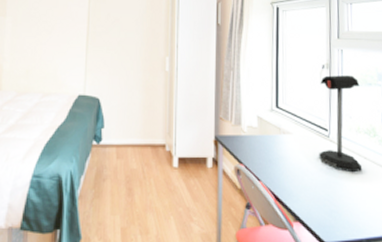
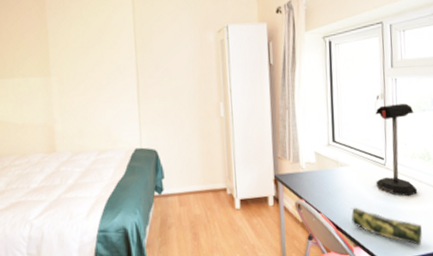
pencil case: none [291,178,367,228] -> present [350,207,423,246]

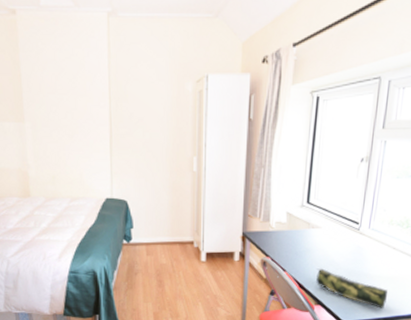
desk lamp: present [375,103,418,197] -> none [346,168,400,262]

